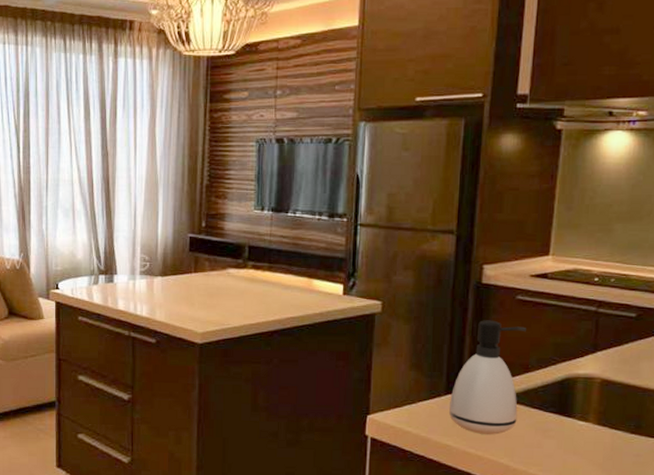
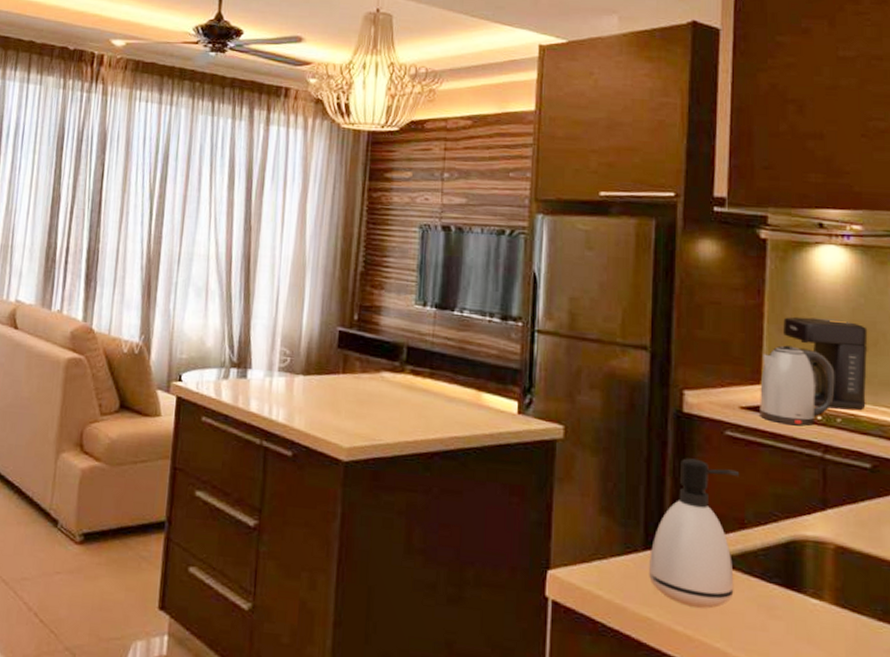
kettle: none [546,221,613,287] -> present [760,345,835,427]
coffee maker: none [571,196,644,271] -> present [783,316,868,410]

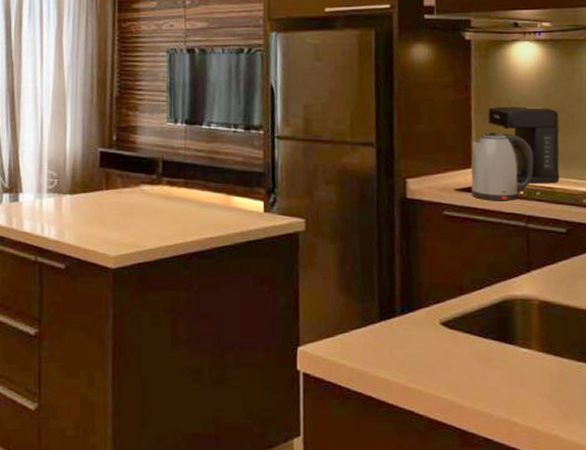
soap dispenser: present [649,458,740,609] -> none [384,238,458,366]

